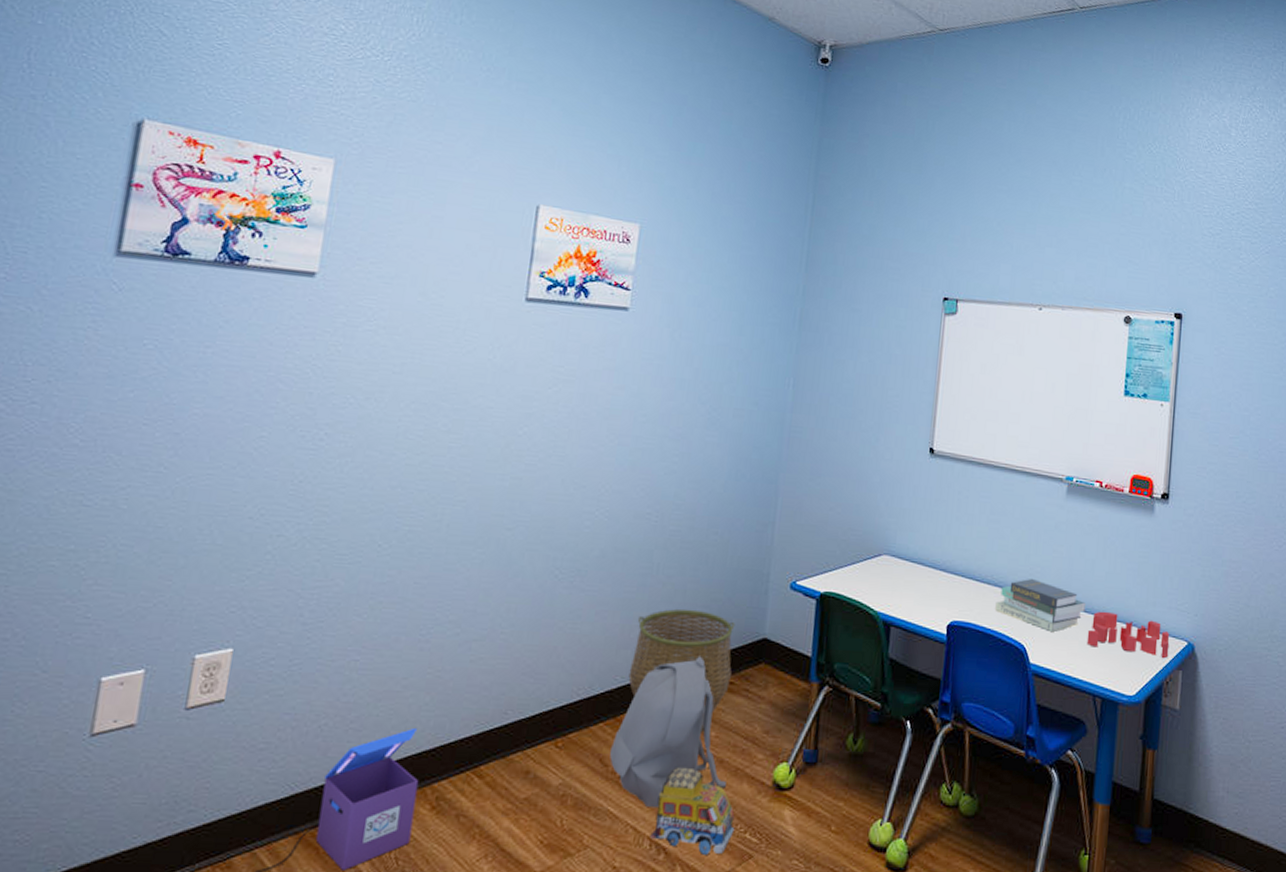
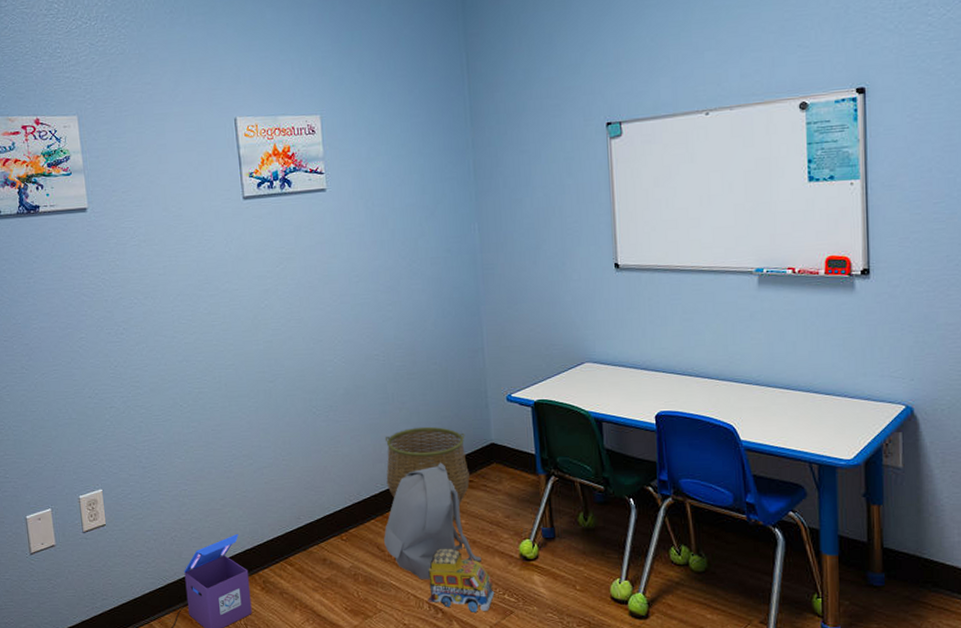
books: present [995,579,1085,633] -> none [700,366,791,412]
toy blocks: present [1086,611,1170,659] -> none [796,386,886,424]

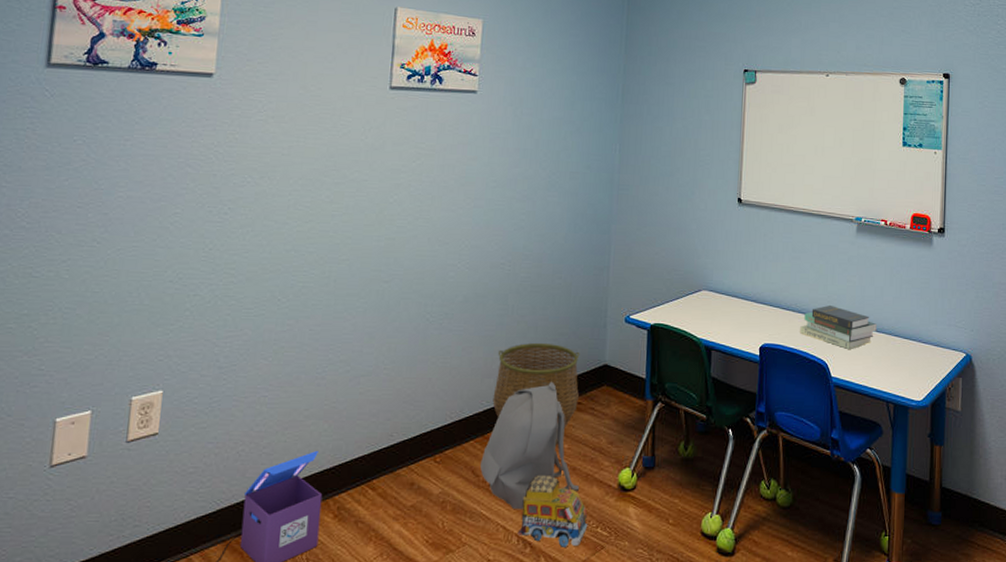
books: none [700,366,791,412] -> present [800,305,877,350]

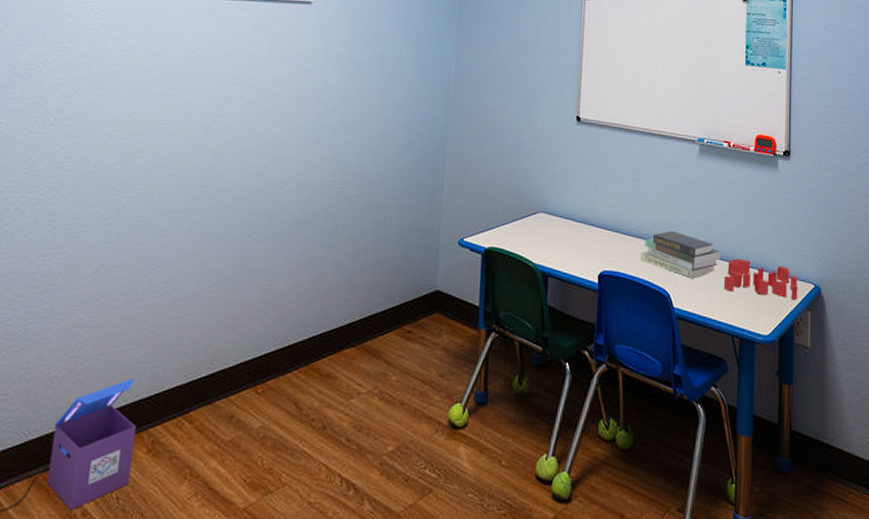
backpack: present [480,381,579,510] -> none [303,308,407,448]
basket: present [492,343,580,445] -> none [318,266,411,376]
toy truck: present [517,475,588,547] -> none [340,409,416,490]
toy blocks: none [879,330,950,369] -> present [723,258,798,301]

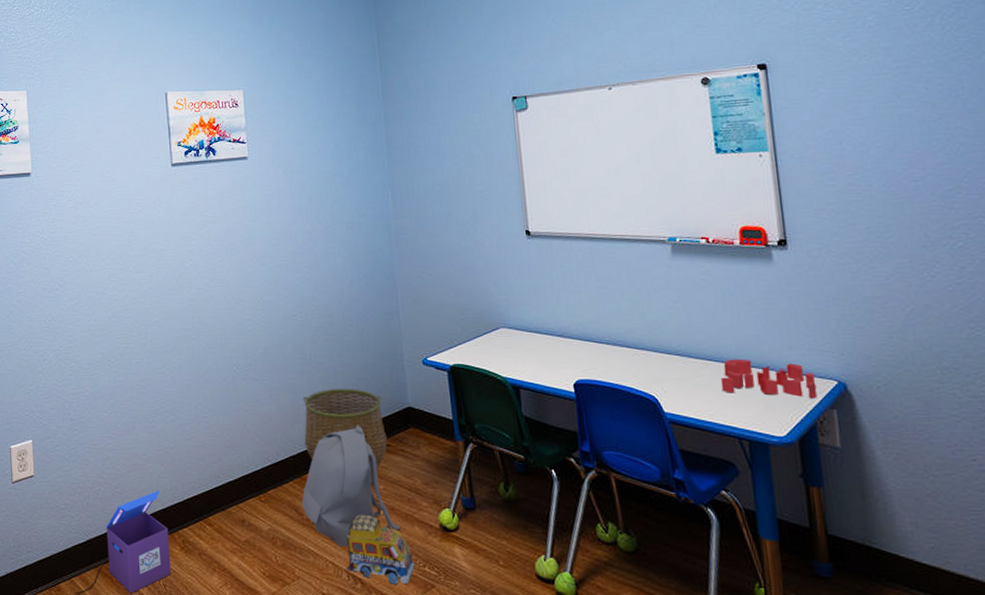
backpack: none [303,308,407,448] -> present [302,425,400,548]
basket: none [318,266,411,376] -> present [304,389,387,485]
toy truck: none [340,409,416,490] -> present [346,514,415,585]
books: present [640,231,721,279] -> none [618,336,714,383]

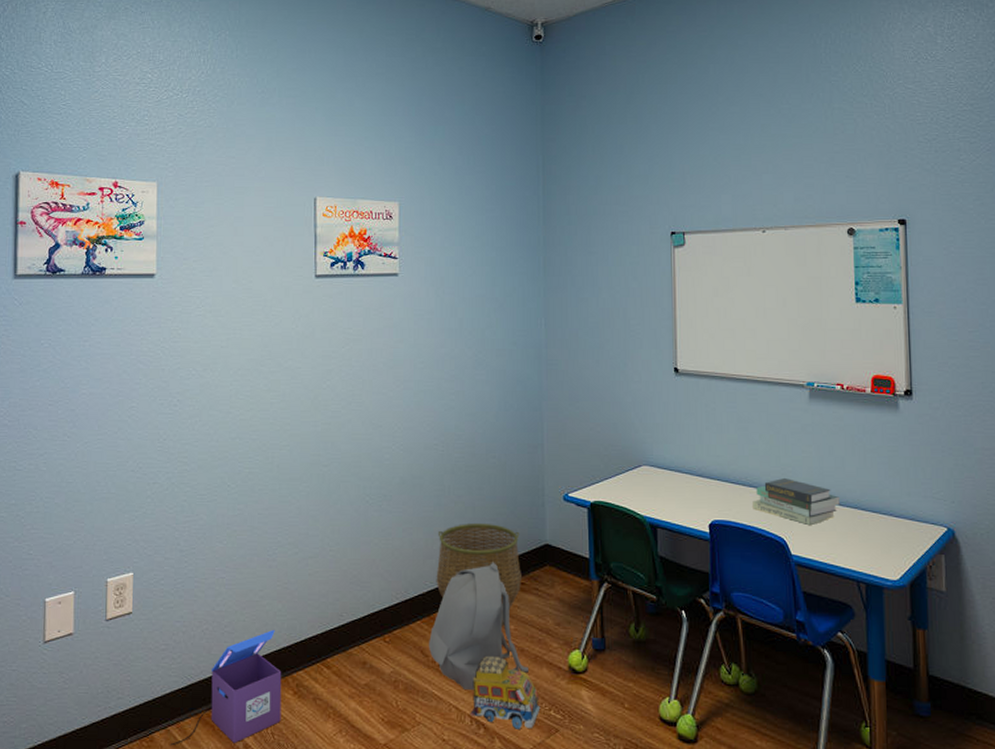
books: none [618,336,714,383] -> present [752,478,840,526]
toy blocks: present [720,358,818,400] -> none [844,503,929,545]

